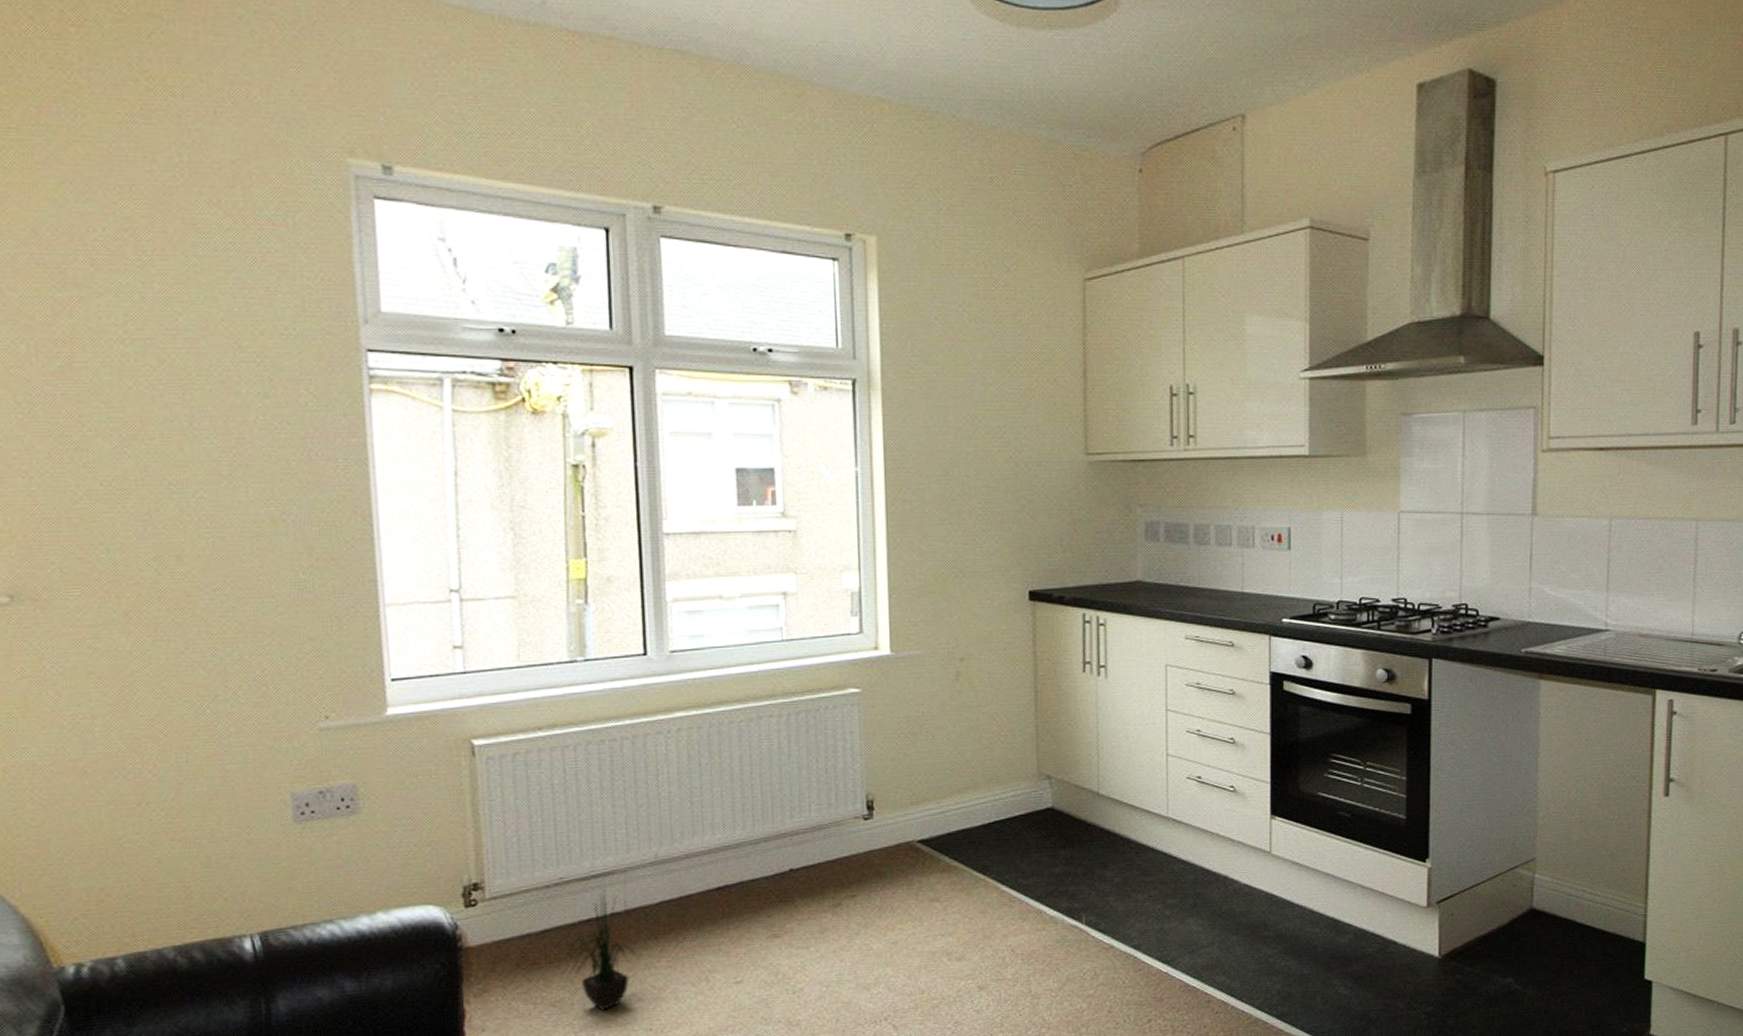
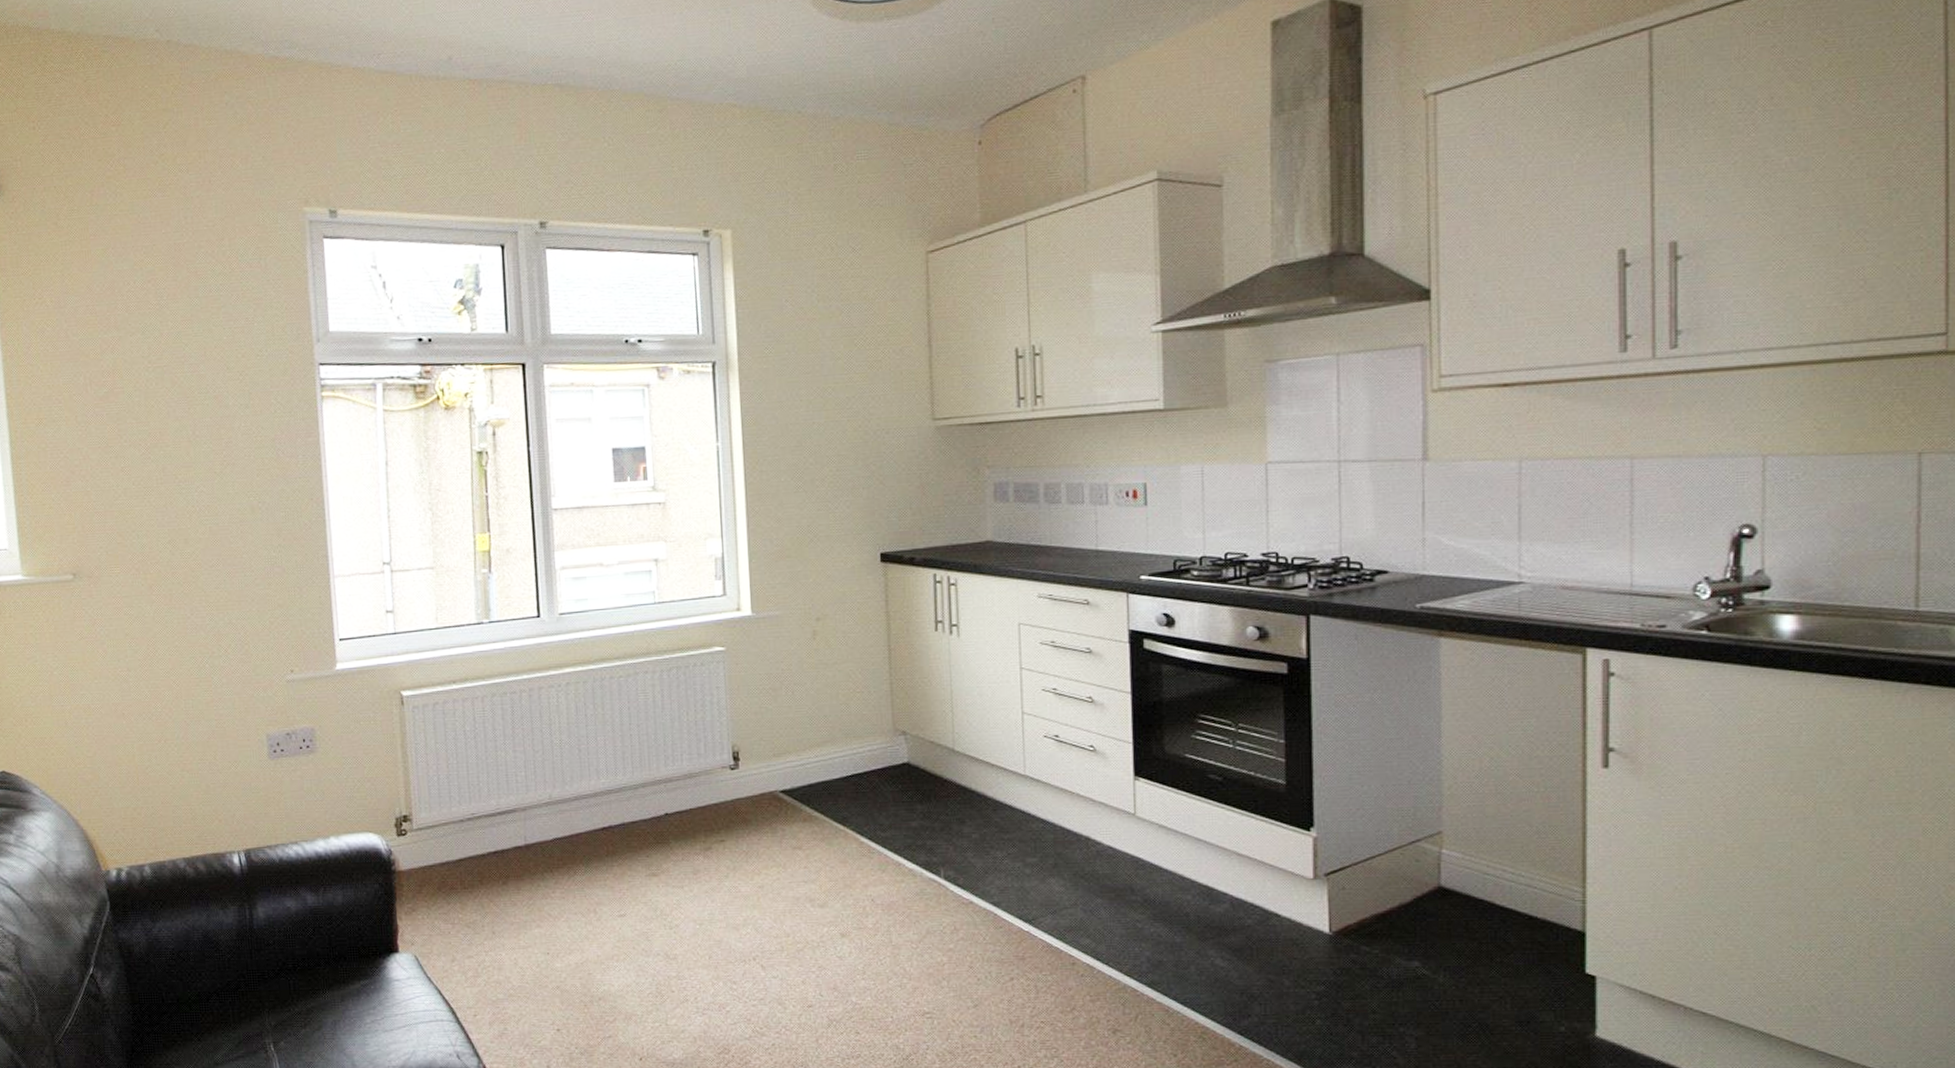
potted plant: present [564,887,637,1011] -> none [476,823,536,934]

